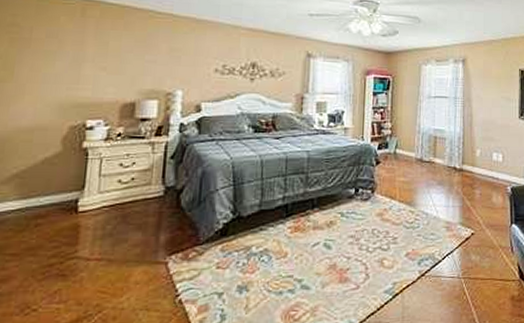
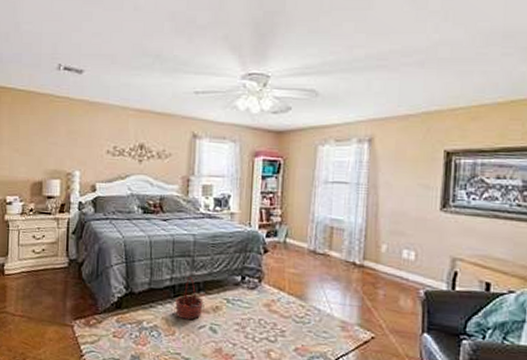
basket: none [288,194,317,239] -> present [175,276,203,320]

